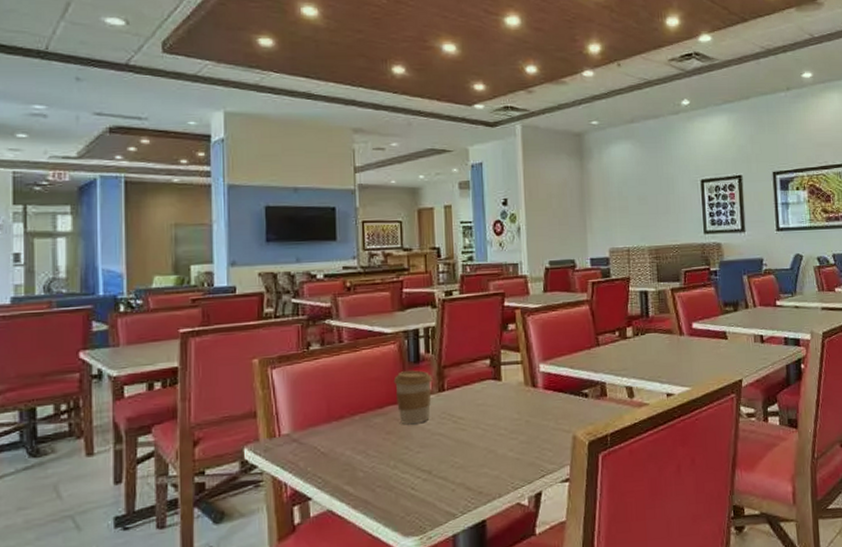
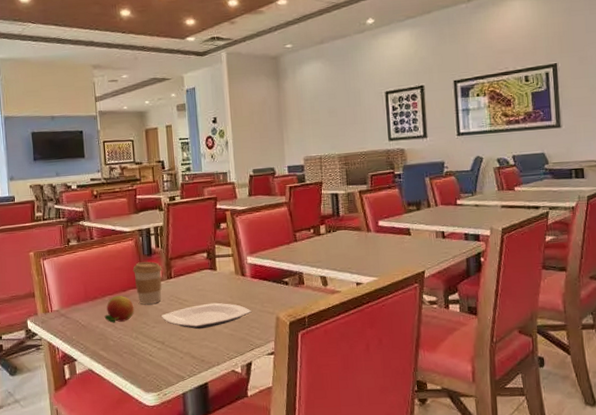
fruit: none [352,414,394,449] -> present [104,296,135,323]
plate: none [428,420,544,454] -> present [160,302,252,330]

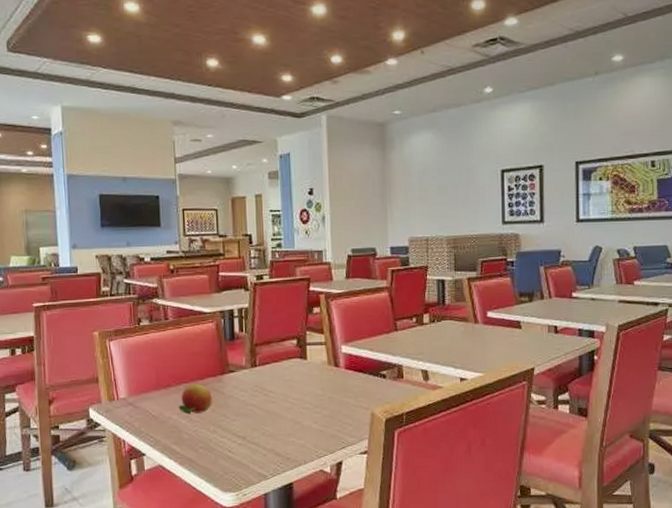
coffee cup: present [132,261,162,304] -> none [212,347,246,394]
plate: present [160,302,252,330] -> none [242,395,345,424]

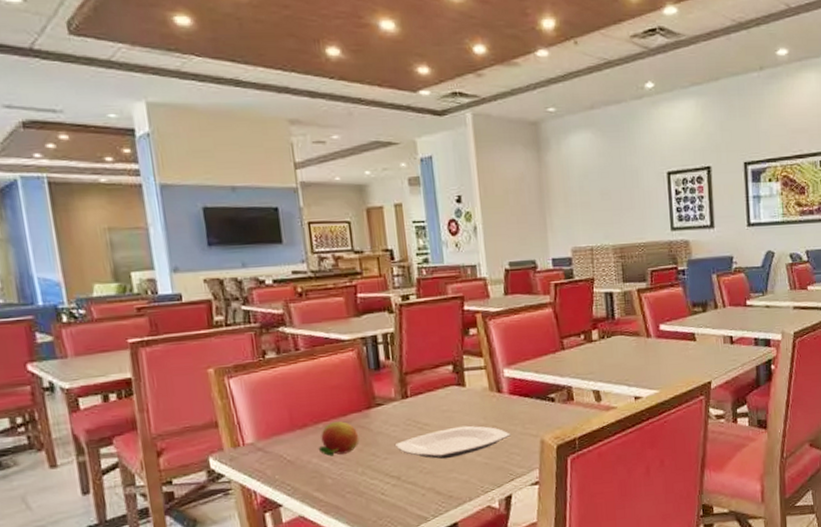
plate: none [242,395,345,424] -> present [394,425,511,459]

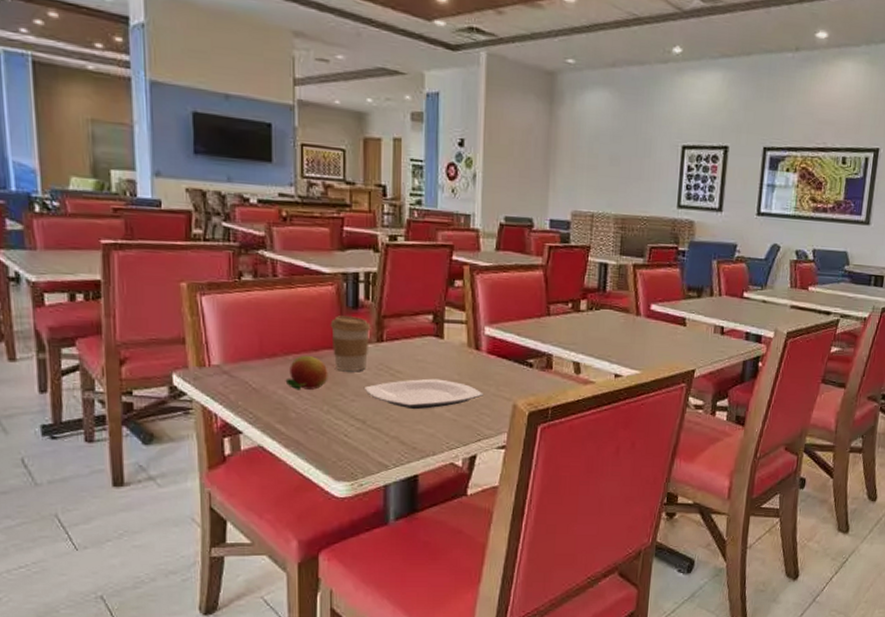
coffee cup: none [355,377,395,431] -> present [330,316,371,371]

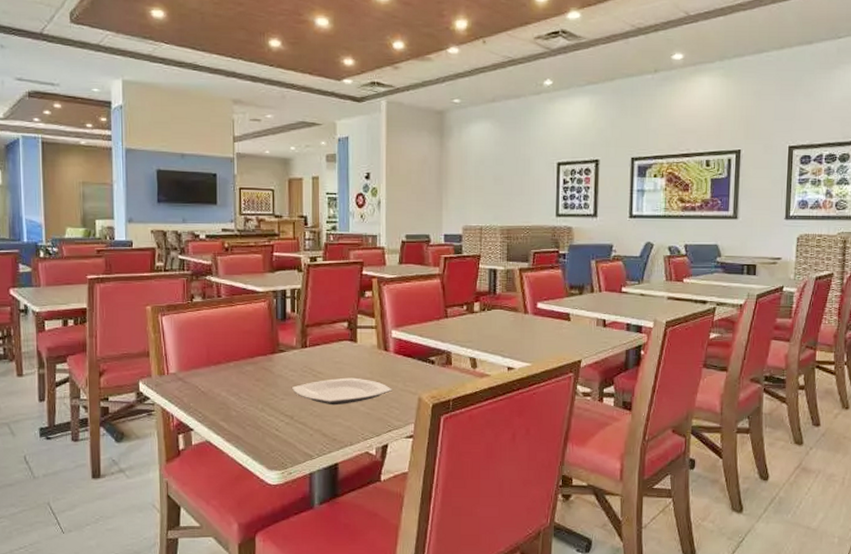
fruit: present [285,356,328,390] -> none [227,362,262,392]
coffee cup: present [330,316,371,371] -> none [263,327,297,373]

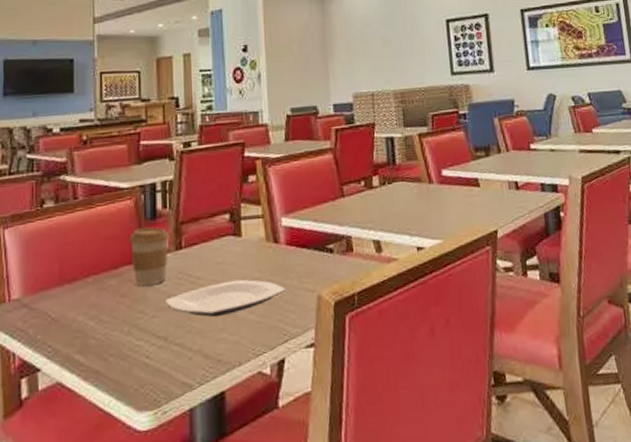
coffee cup: none [263,327,297,373] -> present [129,227,170,286]

